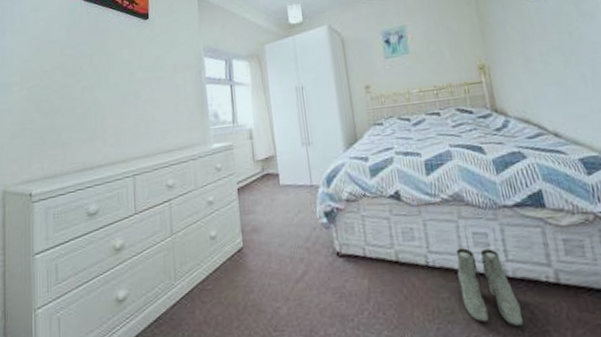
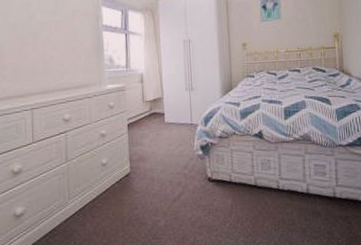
boots: present [455,248,523,327] -> none [300,176,343,233]

